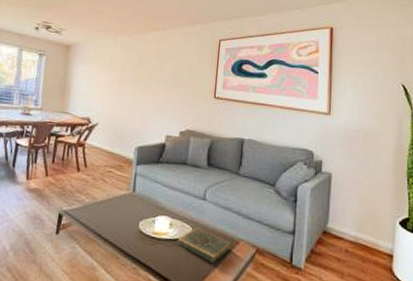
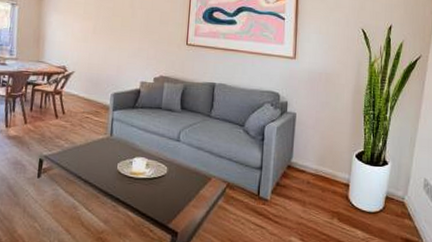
book: present [177,228,230,264] -> none [153,167,203,199]

